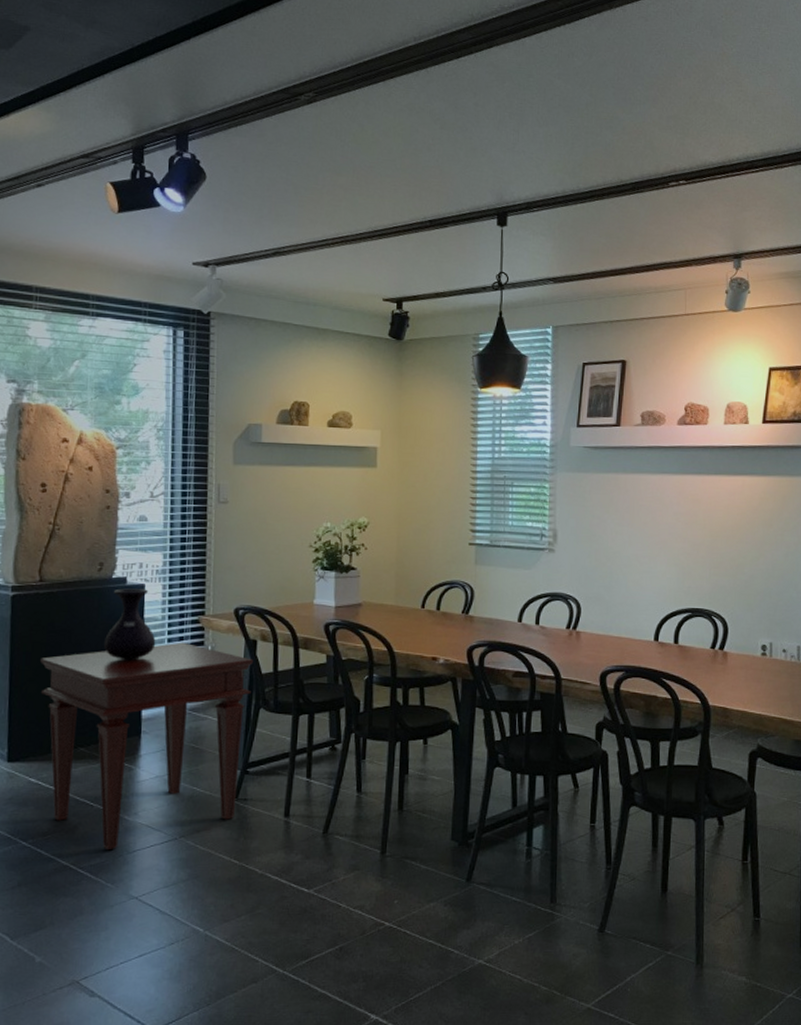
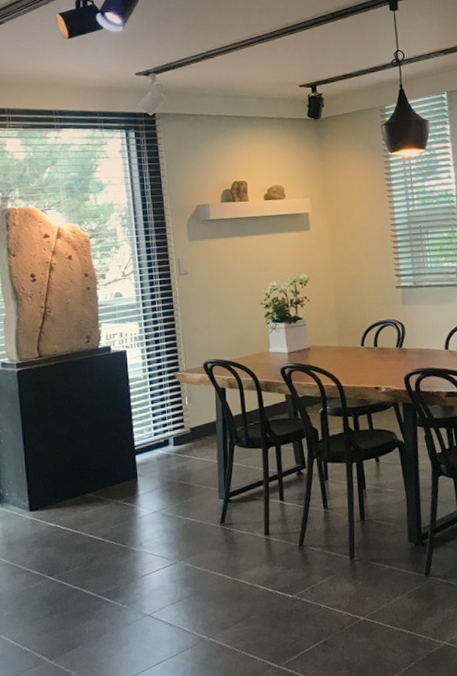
side table: present [41,642,253,849] -> none [47,396,226,577]
vase: present [103,588,156,659] -> none [97,354,141,416]

